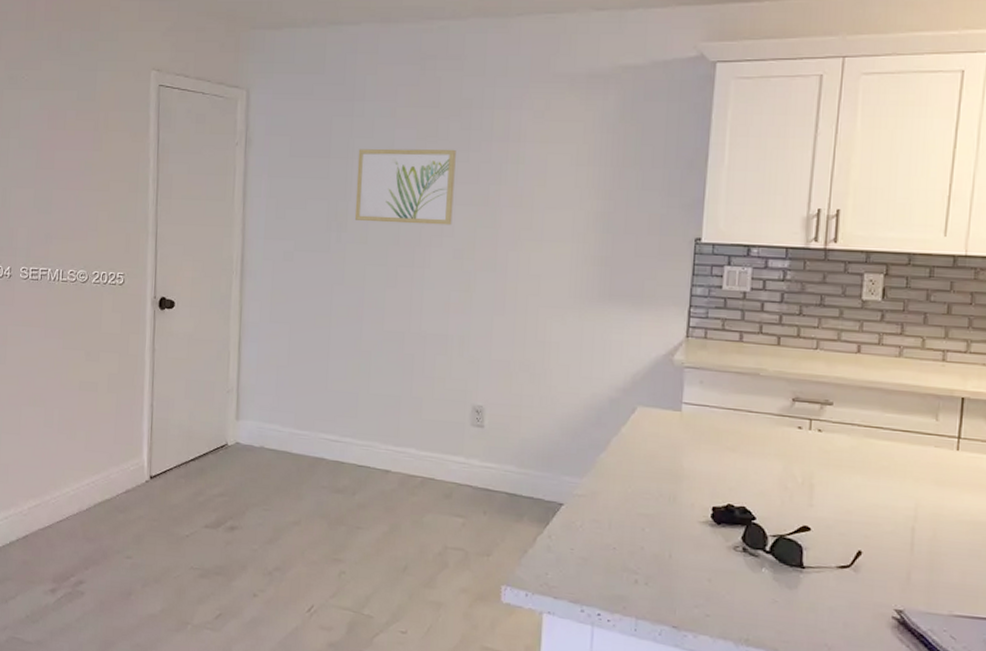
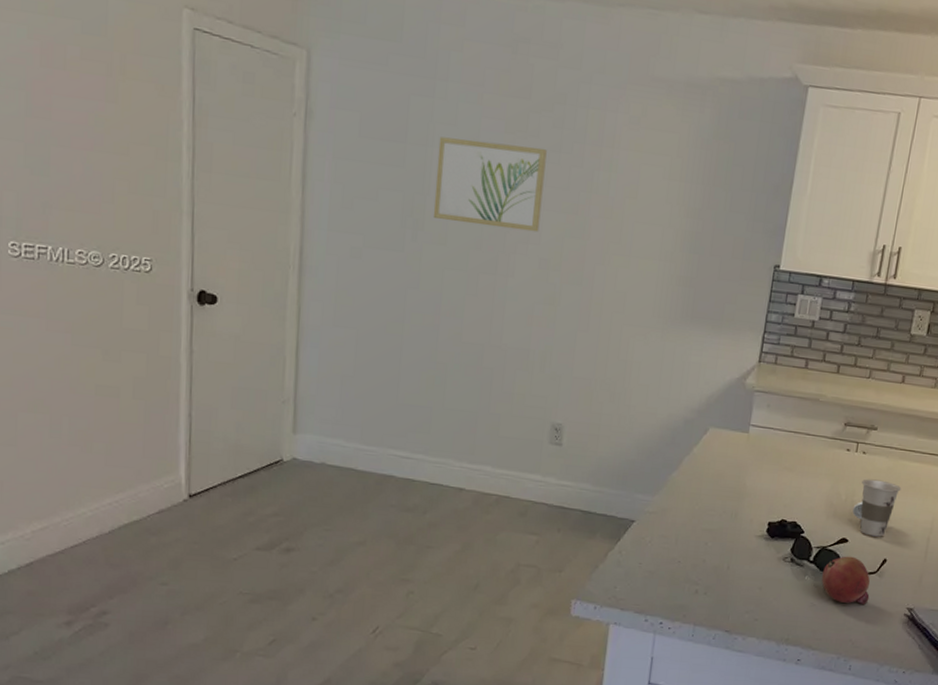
fruit: none [782,546,845,603] -> present [821,556,871,604]
cup: none [812,459,871,526] -> present [852,479,902,537]

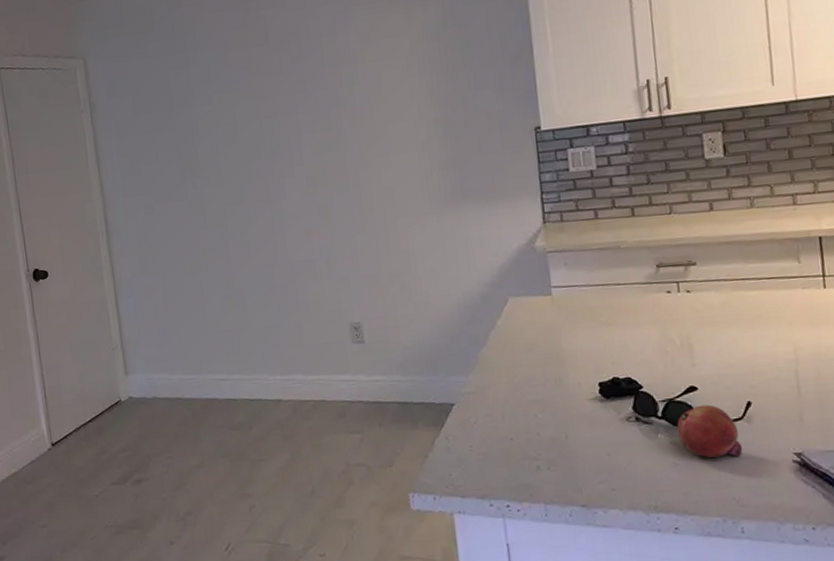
wall art: present [433,136,547,233] -> none [199,81,300,165]
cup: present [852,479,902,537] -> none [692,316,745,379]

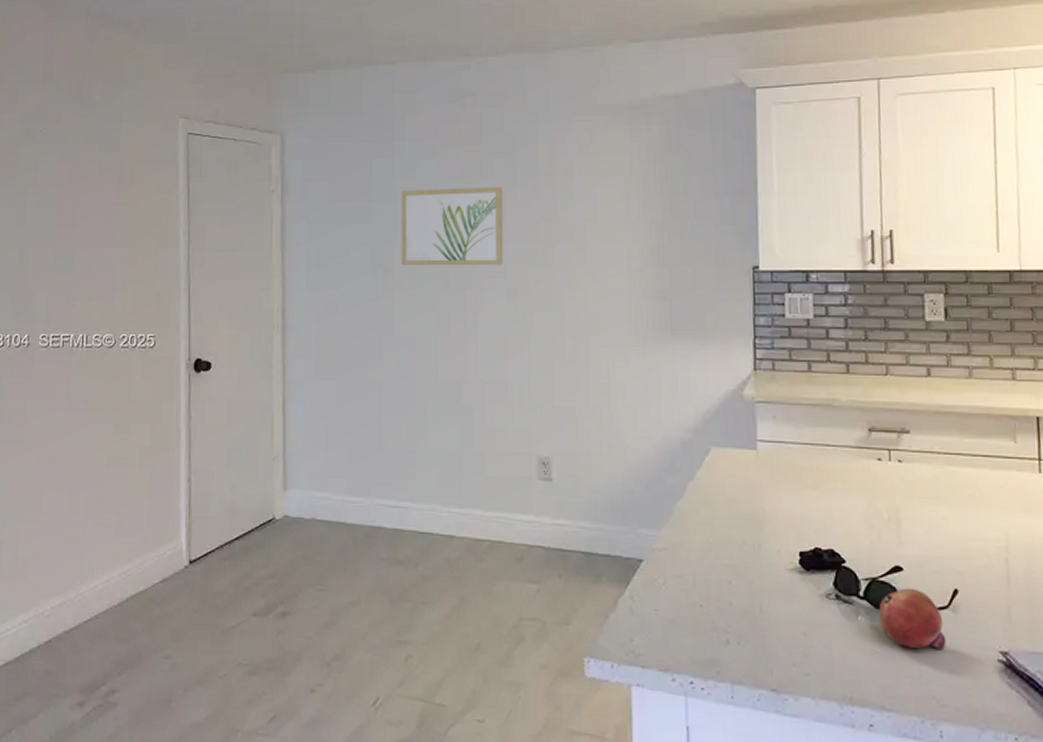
wall art: none [199,81,300,165] -> present [401,186,503,266]

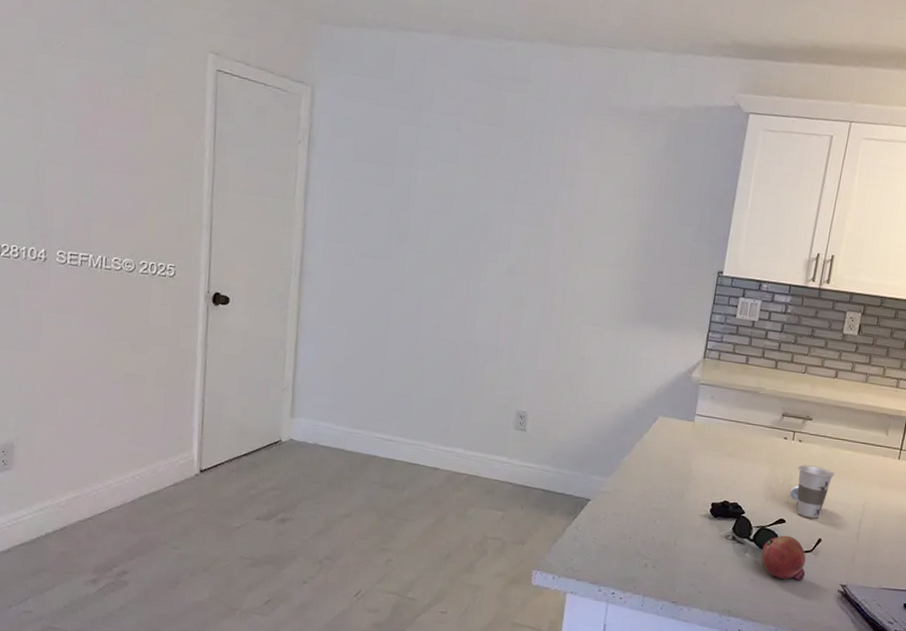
wall art: present [401,186,503,266] -> none [416,160,516,243]
cup: none [900,491,957,562] -> present [789,465,835,519]

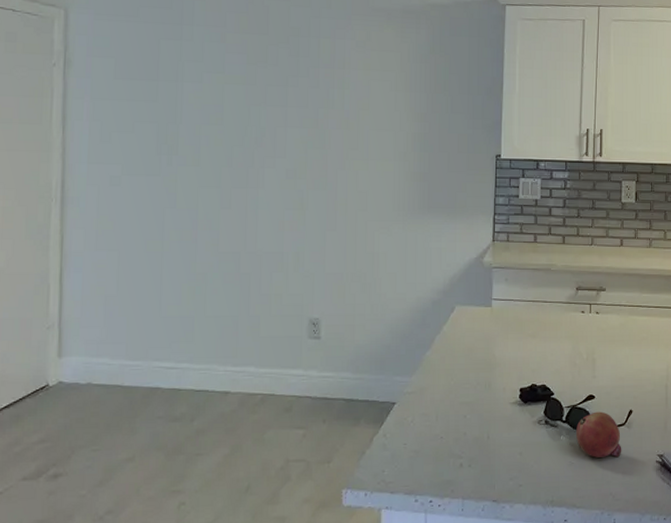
cup: present [789,465,835,519] -> none [595,336,635,390]

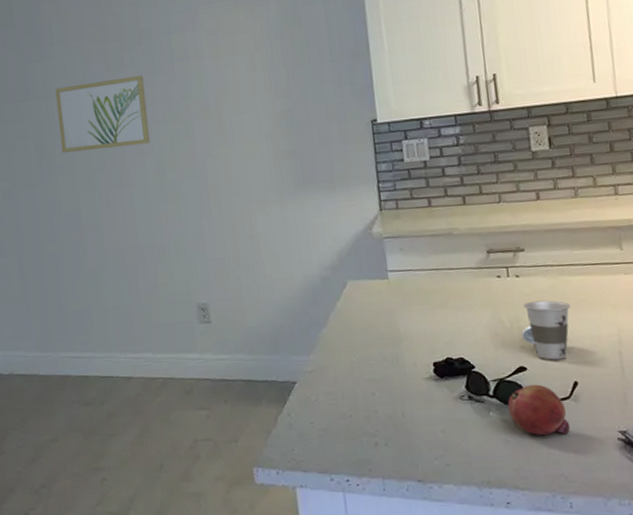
wall art: none [186,72,286,147] -> present [55,75,150,153]
cup: none [595,336,635,390] -> present [521,300,571,360]

